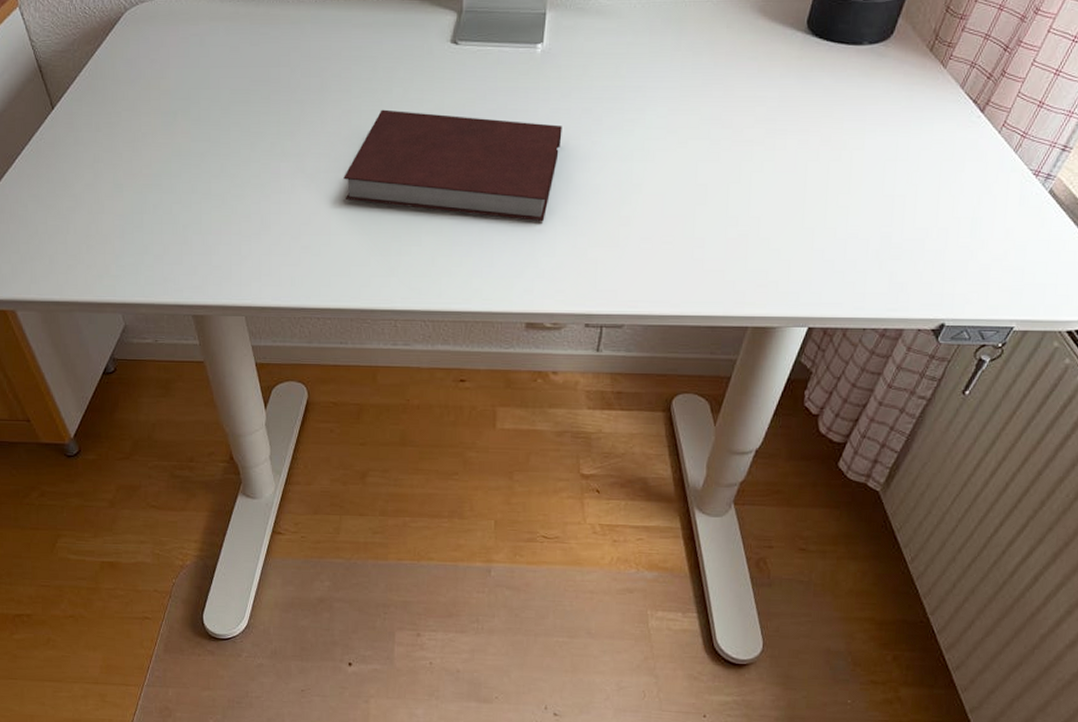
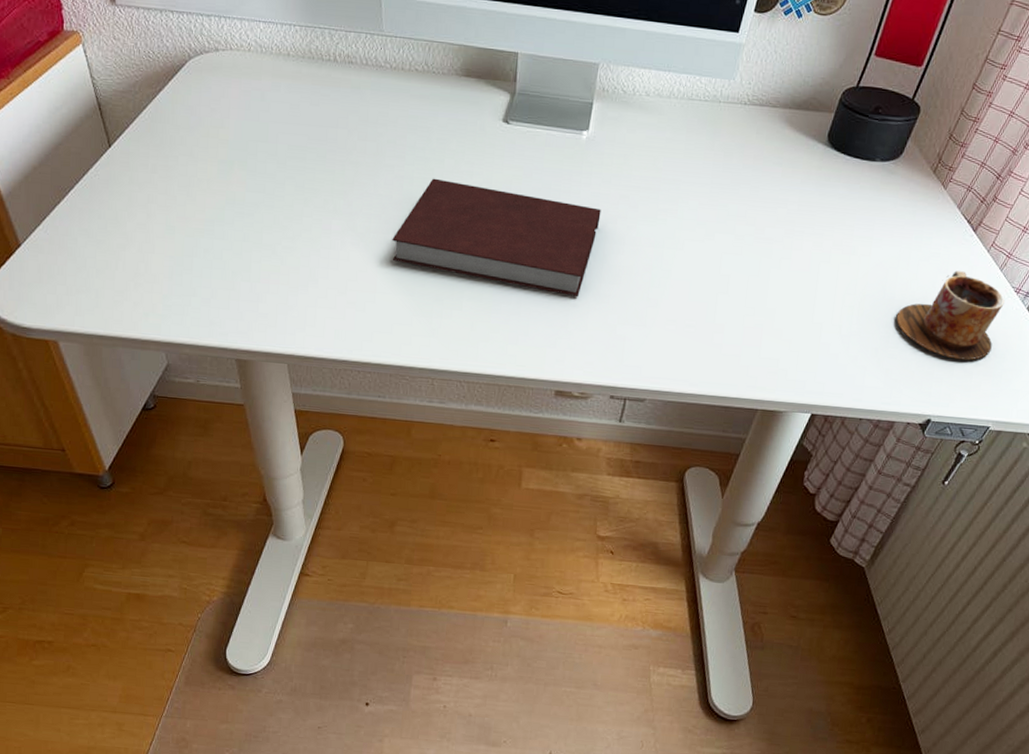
mug: none [898,157,1022,255] -> present [896,271,1005,361]

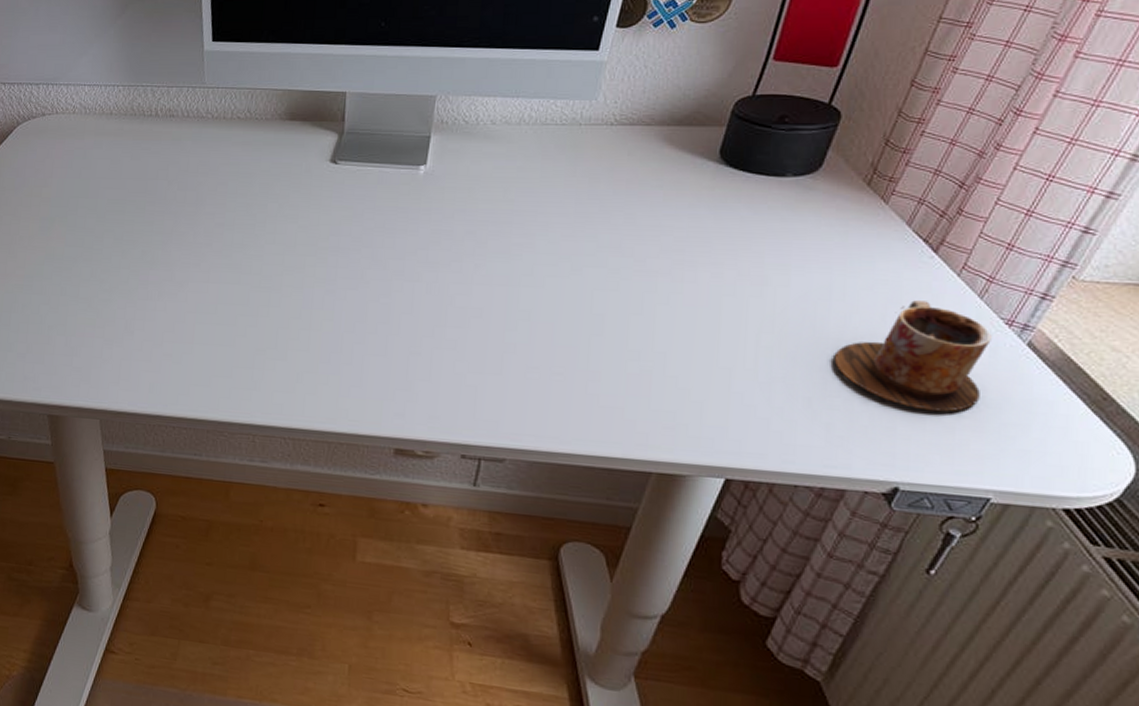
notebook: present [392,178,601,296] -> none [211,223,444,343]

